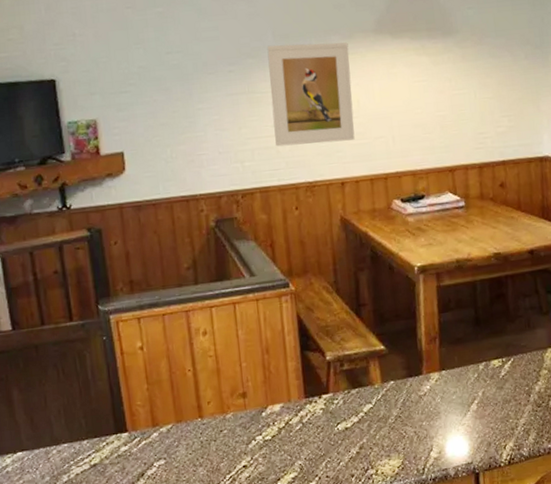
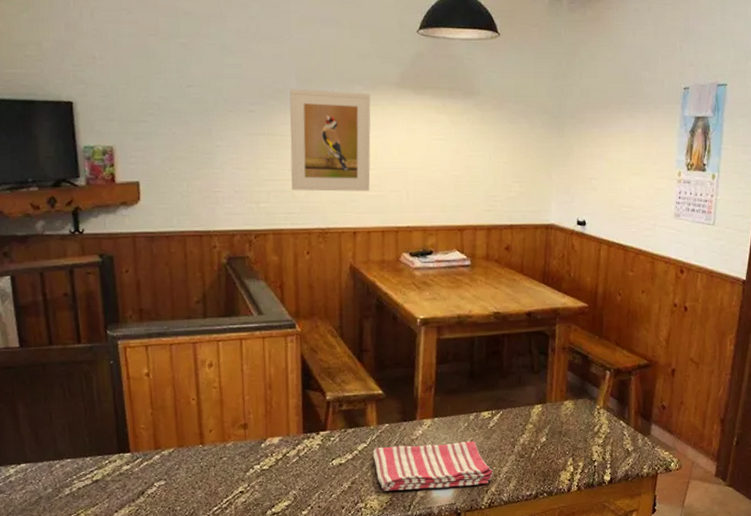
dish towel: none [379,393,510,455] -> present [372,441,493,491]

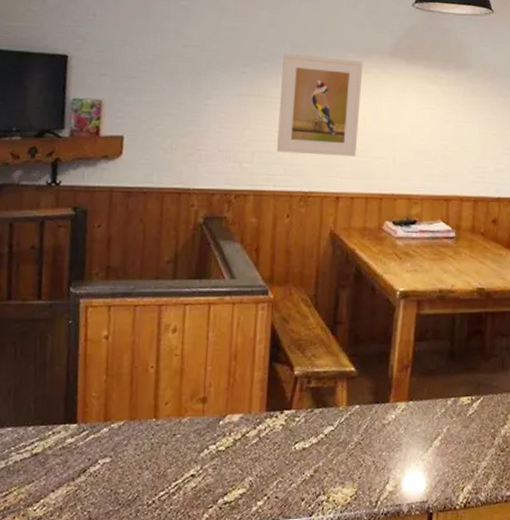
dish towel: present [372,441,493,491] -> none [339,430,470,483]

